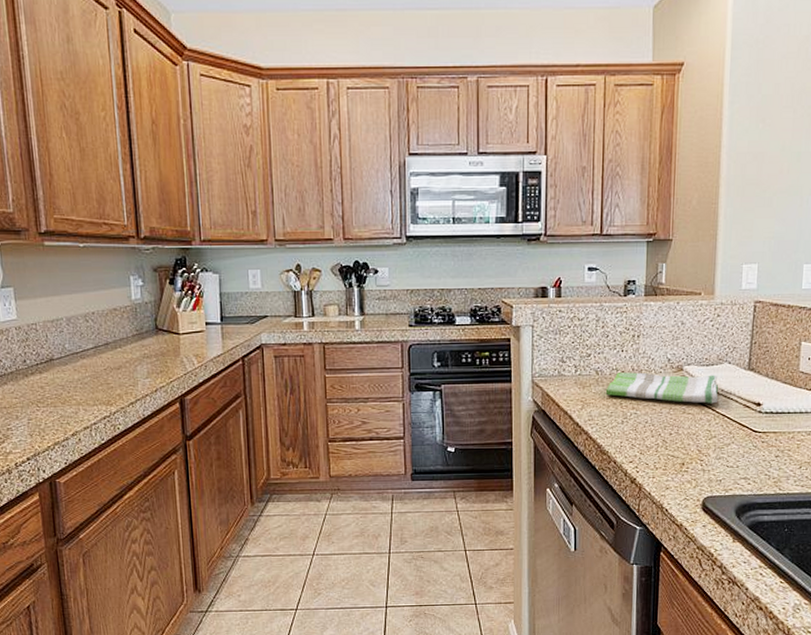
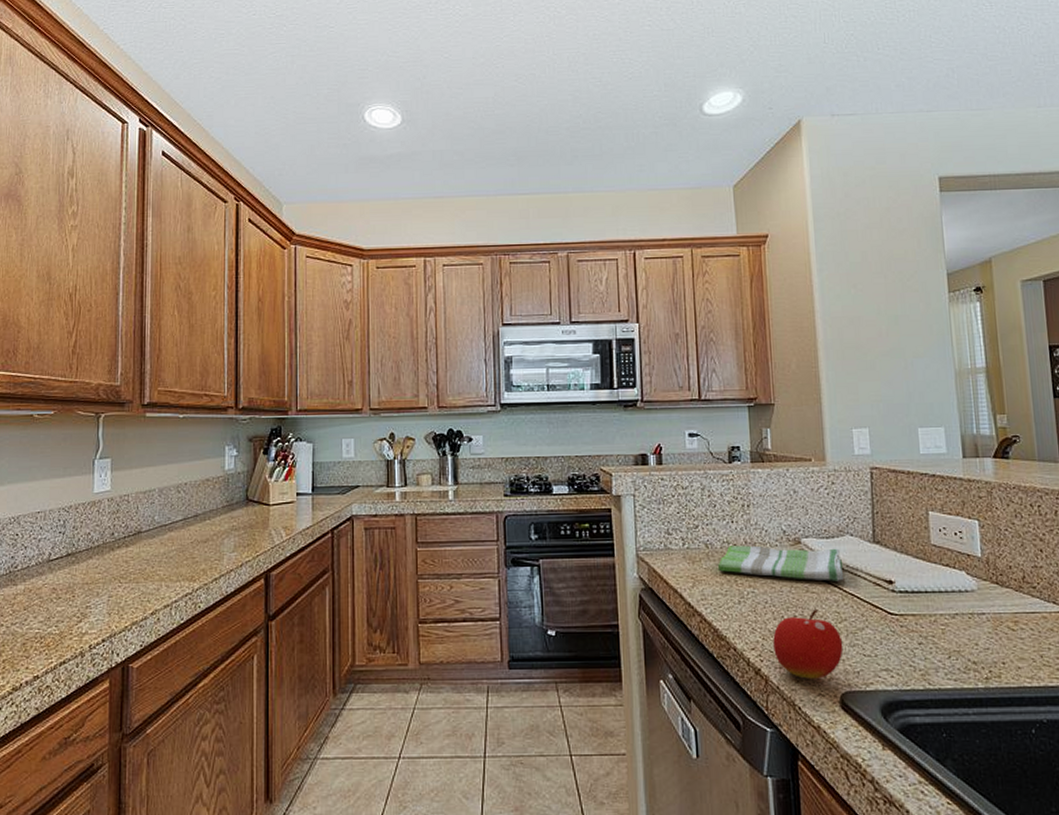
fruit: none [649,428,710,486] -> present [773,609,844,679]

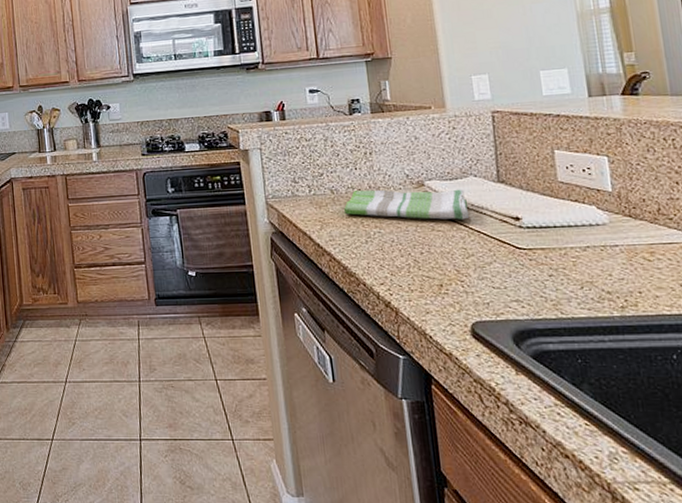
fruit: present [773,609,844,679] -> none [401,246,472,310]

